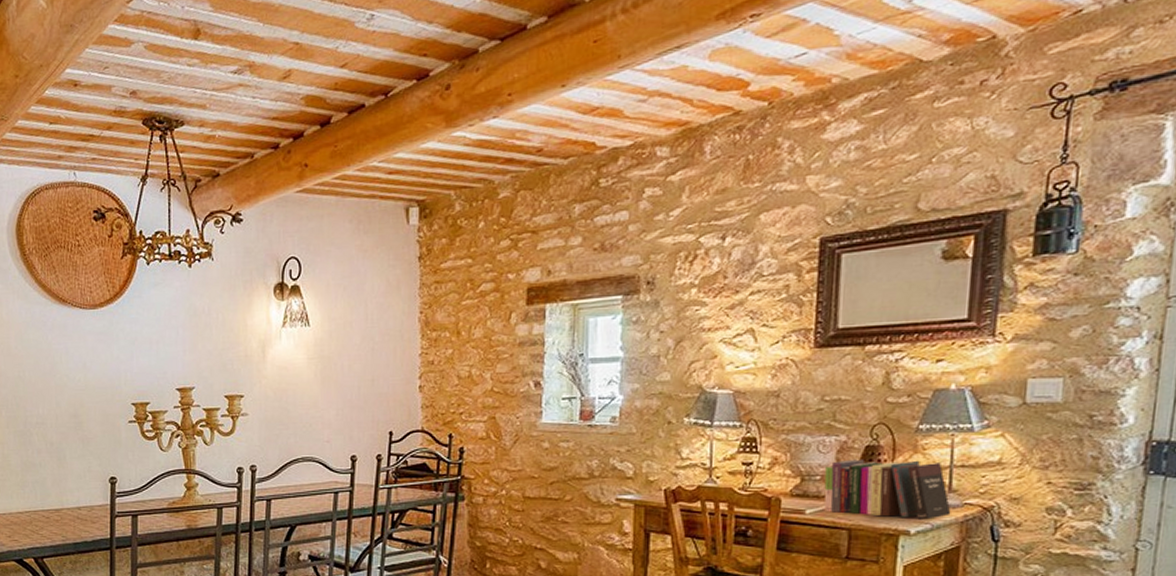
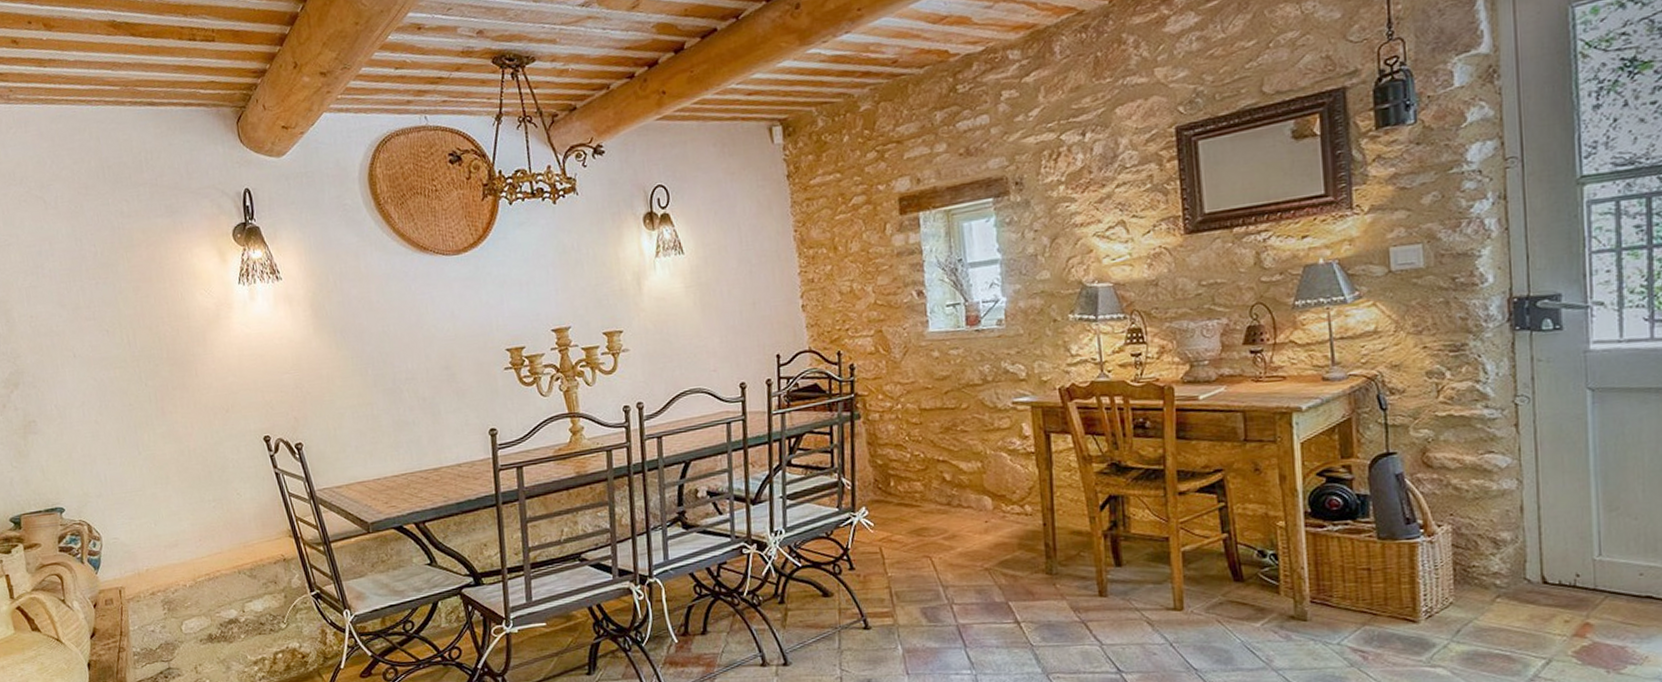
books: present [824,459,951,520] -> none [1212,336,1338,397]

